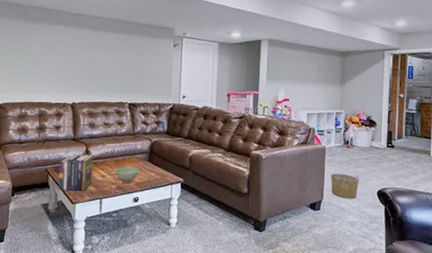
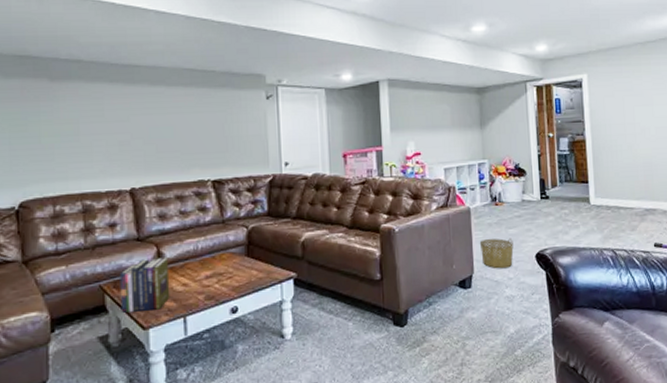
bowl: present [114,166,139,184] -> none [200,266,235,291]

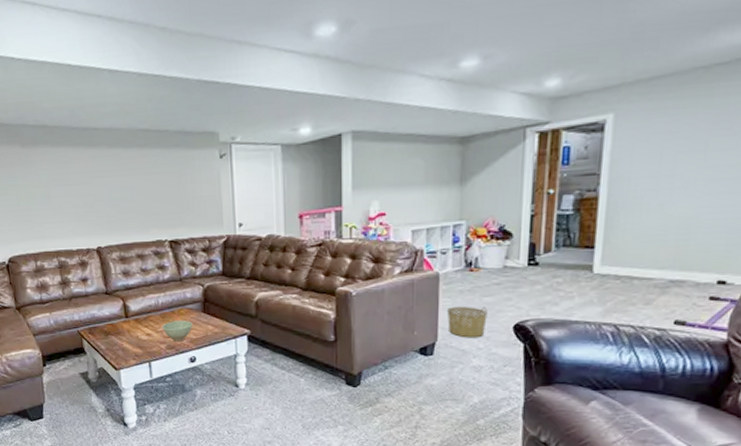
books: present [119,257,170,313] -> none [93,310,137,355]
bowl: none [200,266,235,291] -> present [161,321,193,342]

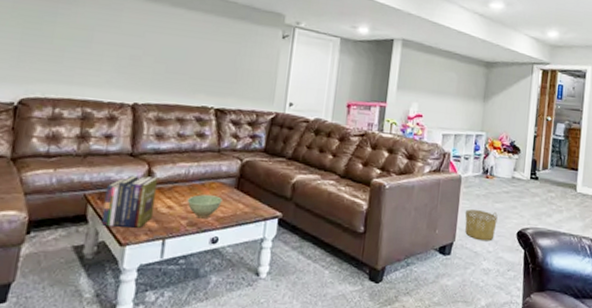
books: none [93,310,137,355] -> present [101,175,159,228]

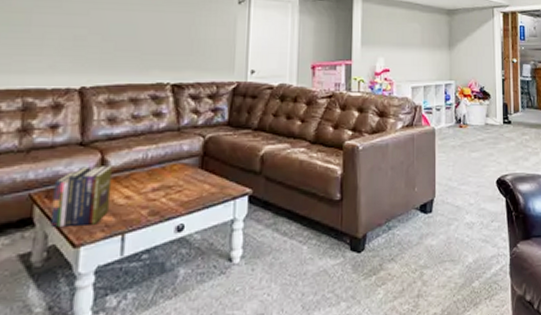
bowl: present [187,194,222,219] -> none [146,179,186,206]
basket: present [465,209,498,241] -> none [442,161,475,194]

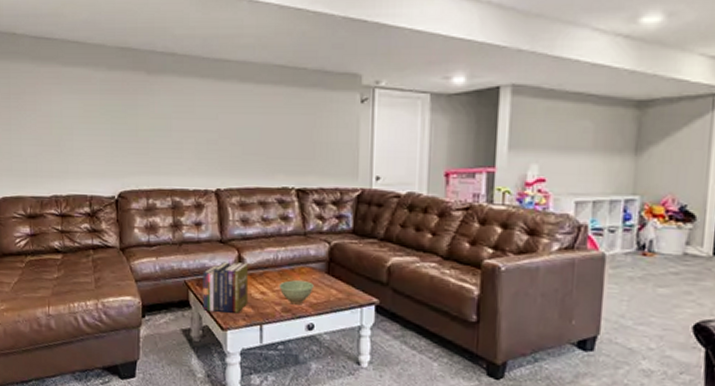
bowl: none [146,179,186,206] -> present [279,280,314,305]

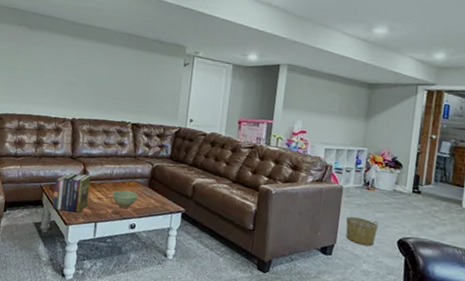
basket: none [612,296,662,336] -> present [346,216,378,246]

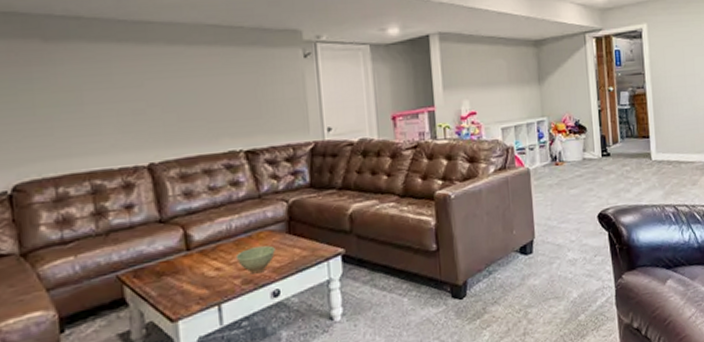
books: present [52,173,91,213] -> none [140,240,202,305]
basket: present [346,216,378,246] -> none [540,198,575,232]

